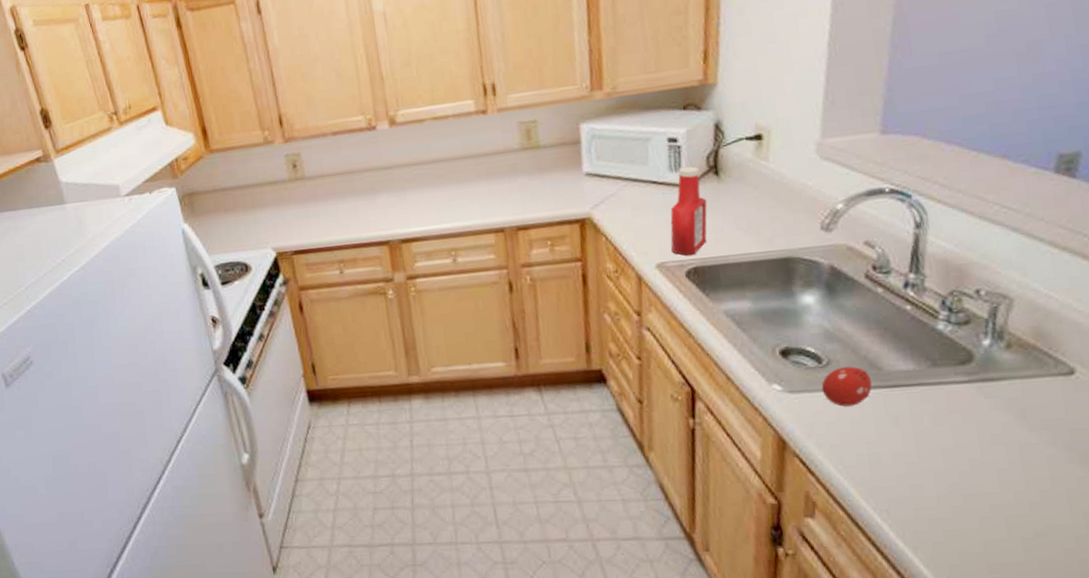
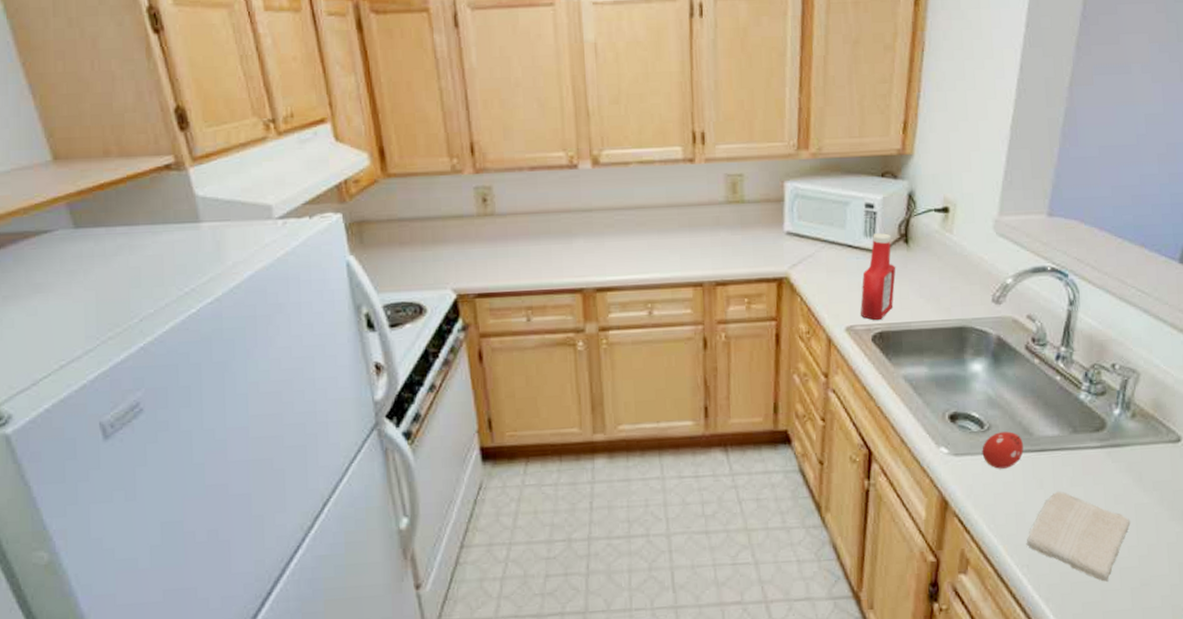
washcloth: none [883,430,1016,531] -> present [1026,491,1131,582]

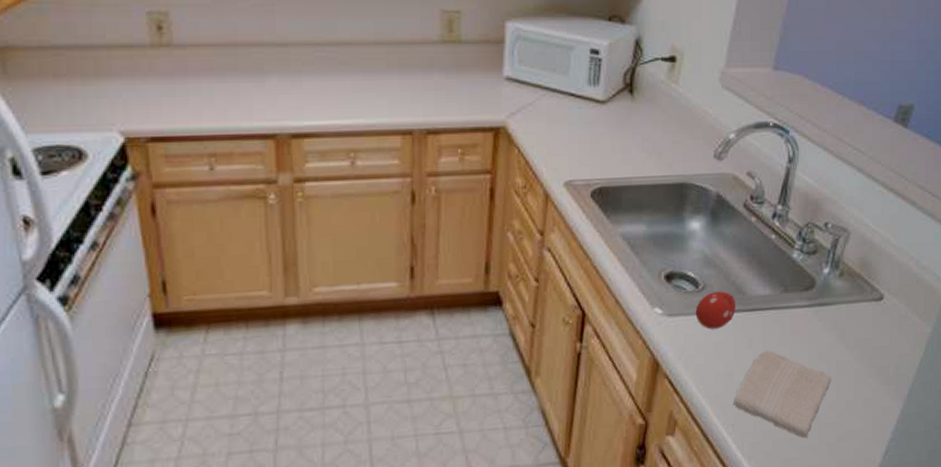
ketchup bottle: present [860,233,896,320] -> none [581,82,619,175]

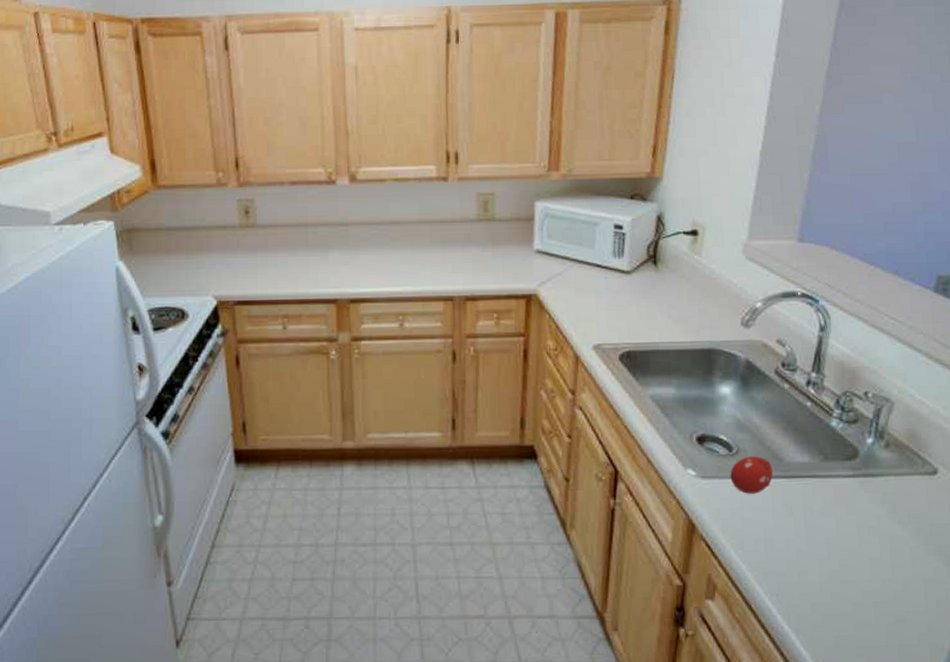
washcloth: present [733,350,832,438] -> none [775,519,885,616]

